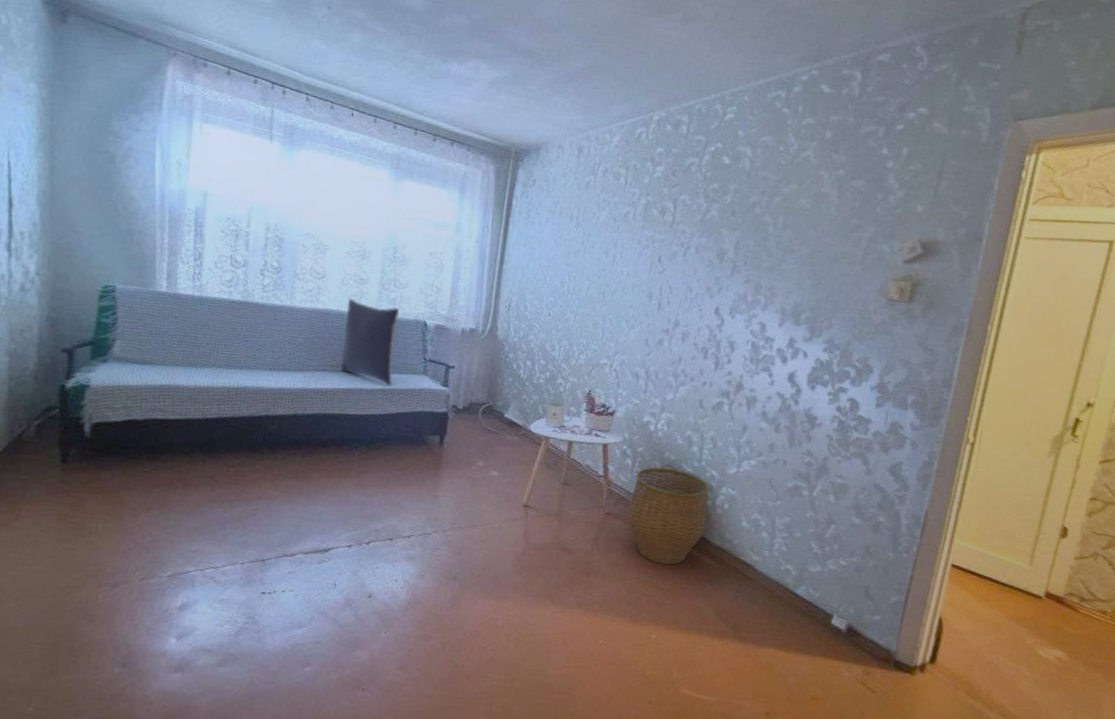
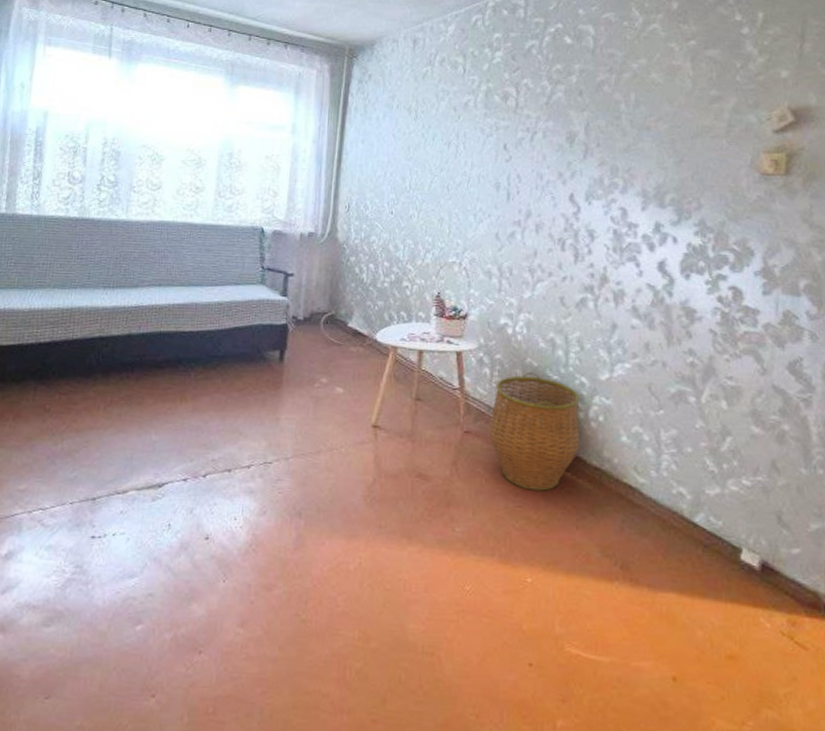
pillow: present [341,298,400,386] -> none [176,208,236,298]
mug: present [545,402,574,428] -> none [392,307,422,336]

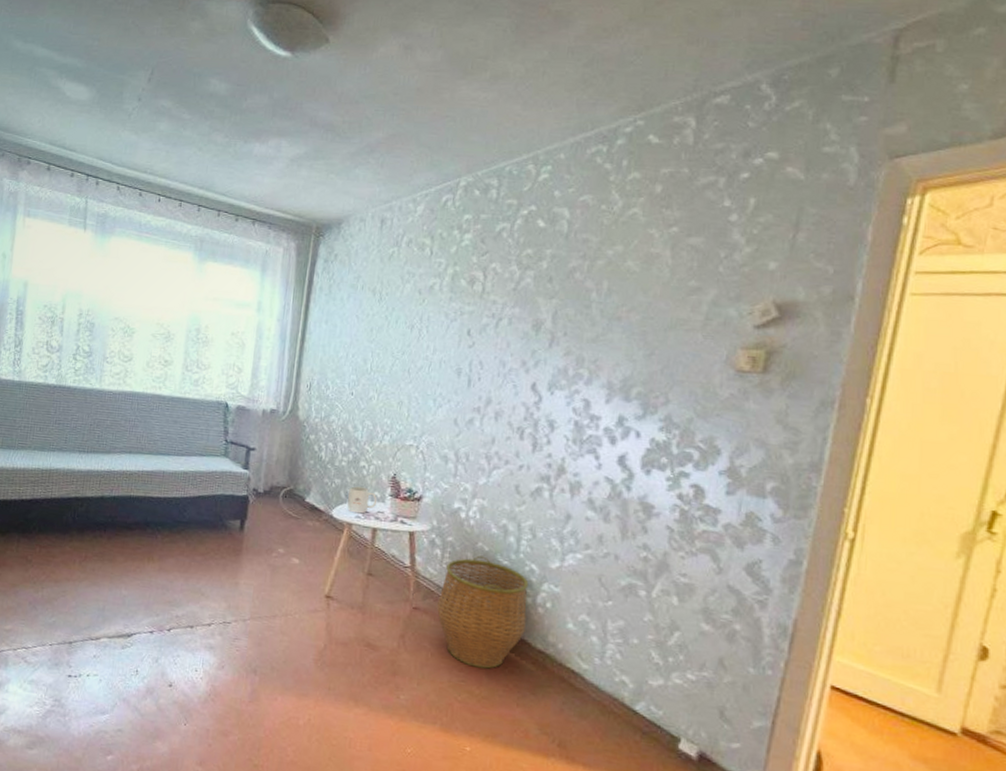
mug: none [392,307,422,336] -> present [347,486,378,514]

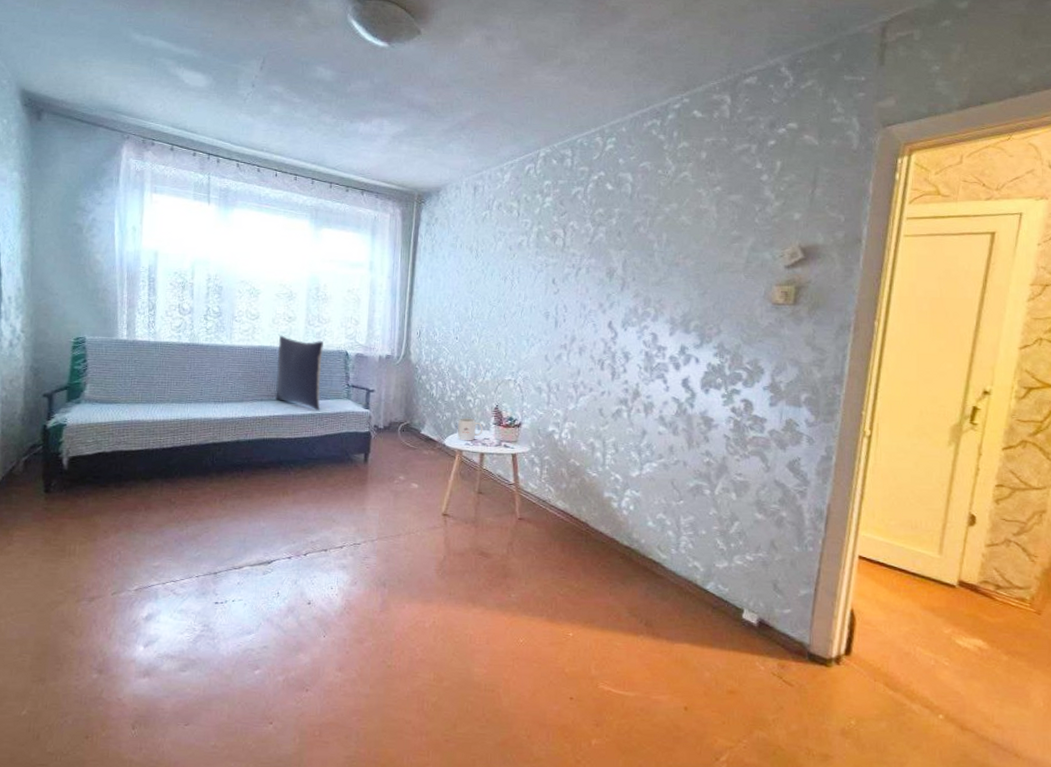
pillow: none [145,380,202,468] -> present [275,335,324,411]
basket: present [436,555,529,669] -> none [538,470,614,565]

